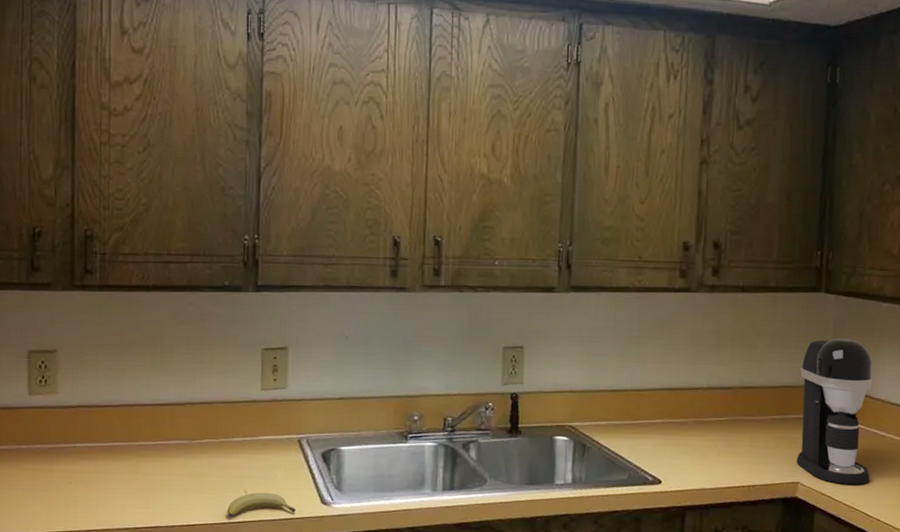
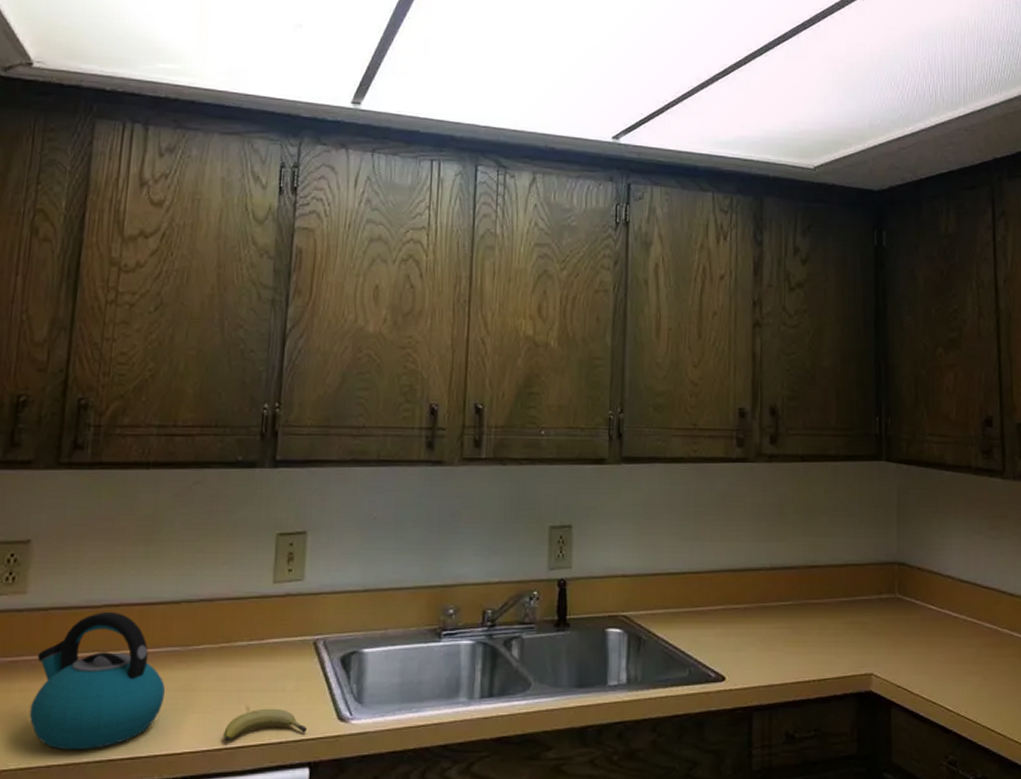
kettle: none [69,410,176,520] -> present [29,612,165,751]
coffee maker: present [796,339,873,485] -> none [866,510,946,674]

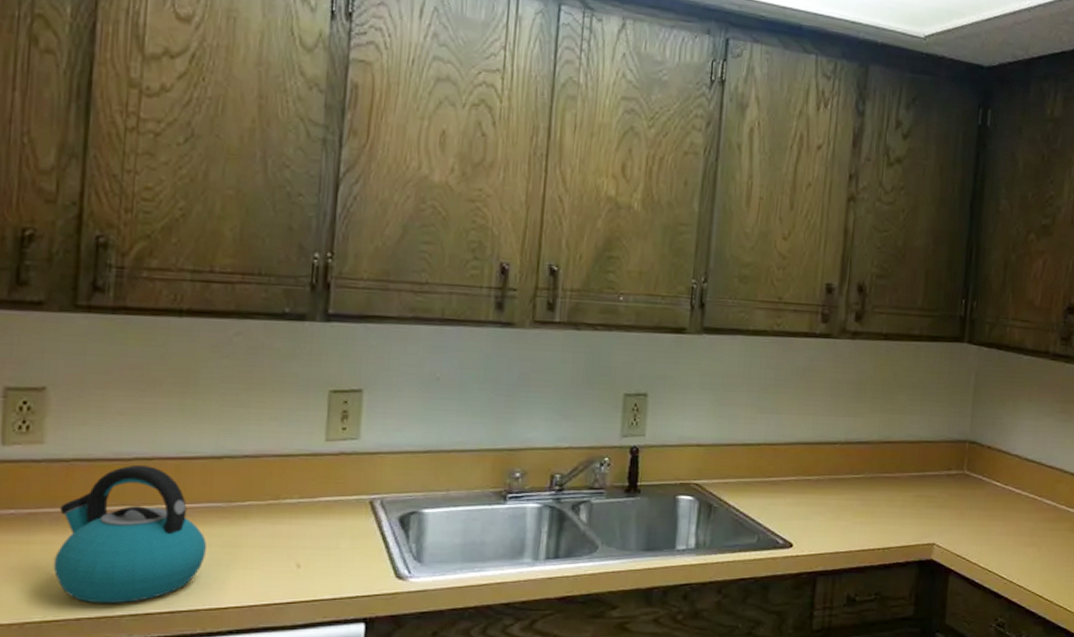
fruit: present [224,708,307,741] -> none [272,565,362,596]

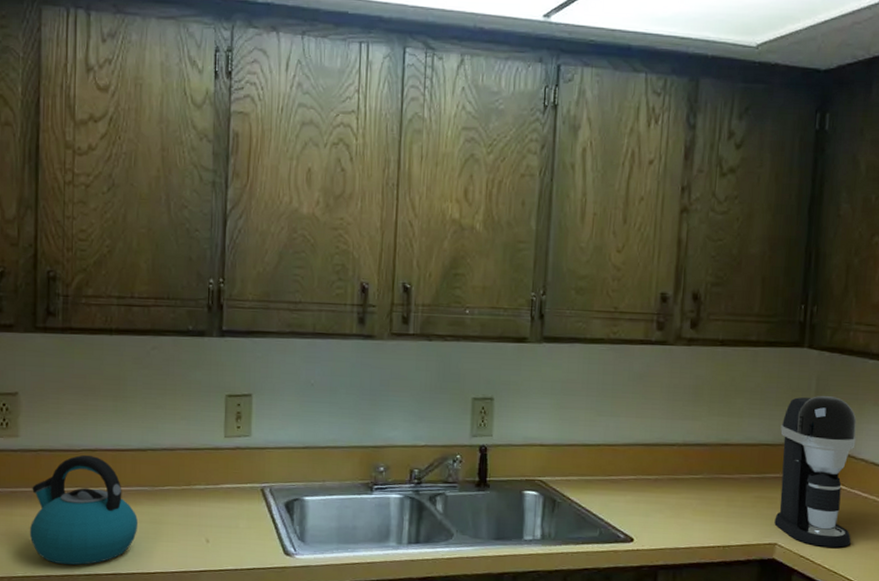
coffee maker: none [933,391,1012,545] -> present [774,396,857,548]

